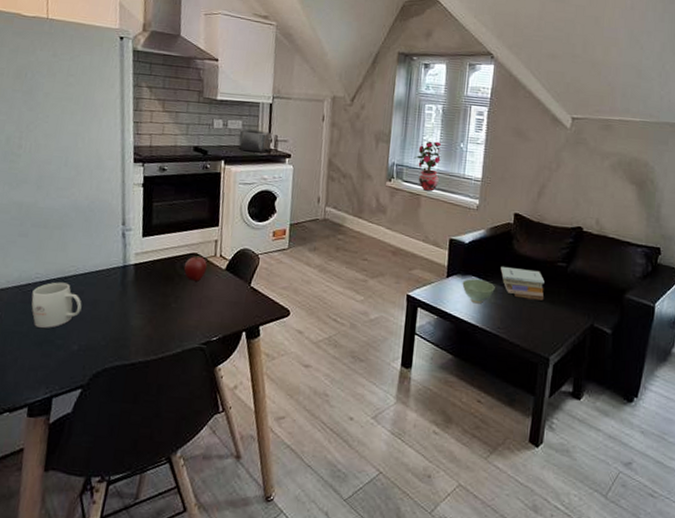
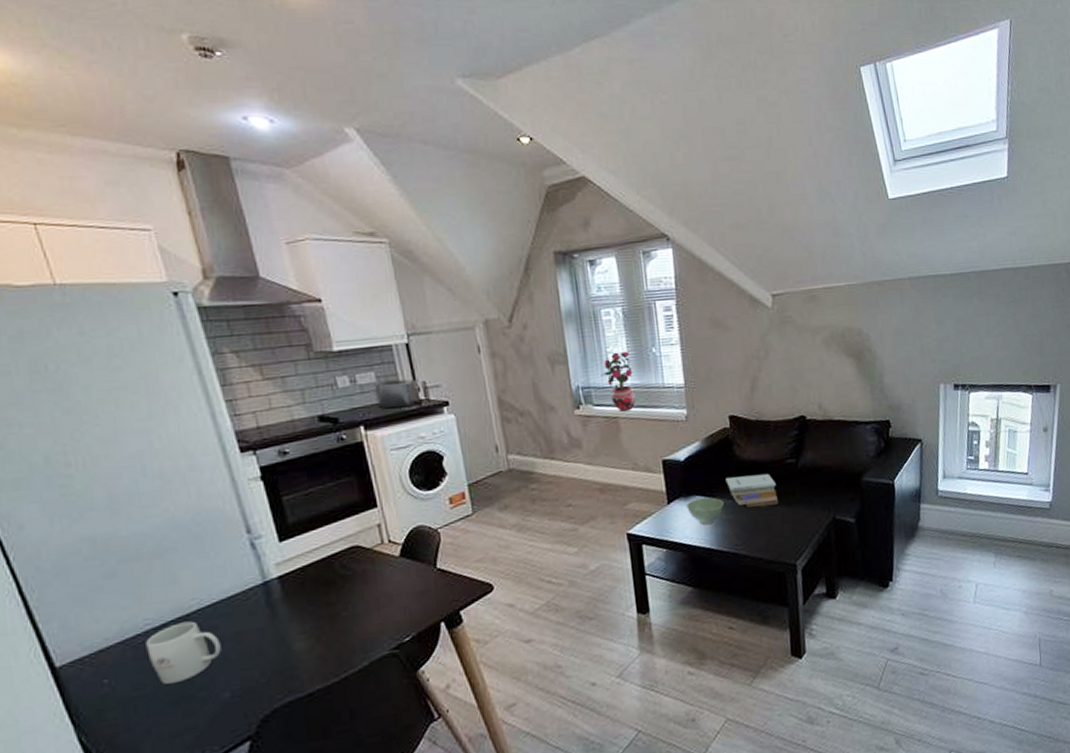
fruit: present [183,254,207,281] -> none [344,545,375,580]

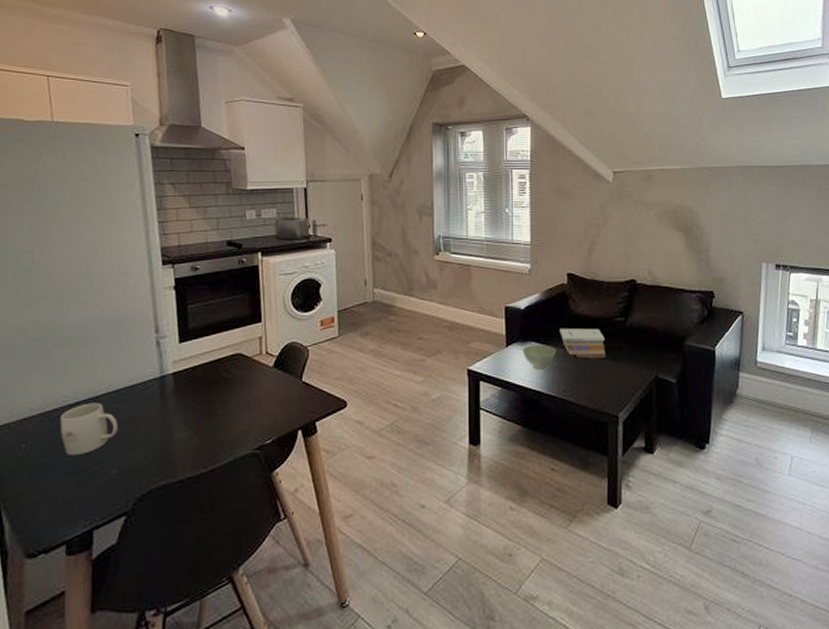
potted flower: present [600,351,636,413] -> none [459,209,487,262]

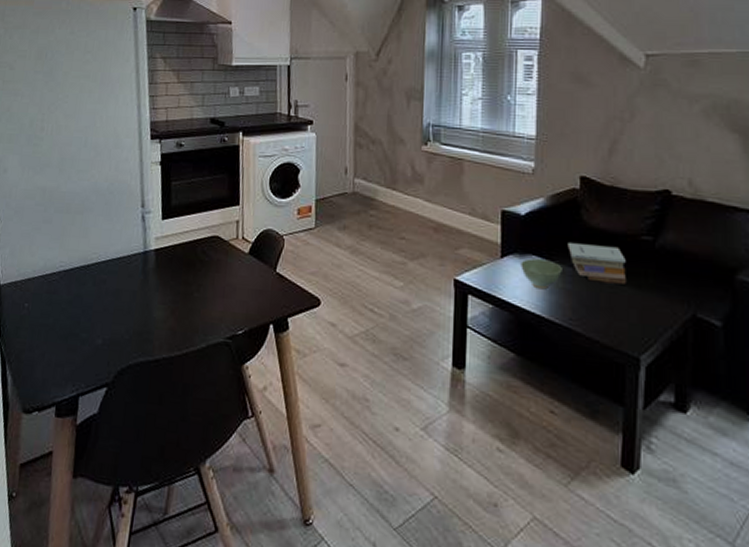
mug: present [59,402,118,457] -> none [56,270,105,321]
toaster: present [274,216,309,241] -> none [256,95,291,122]

